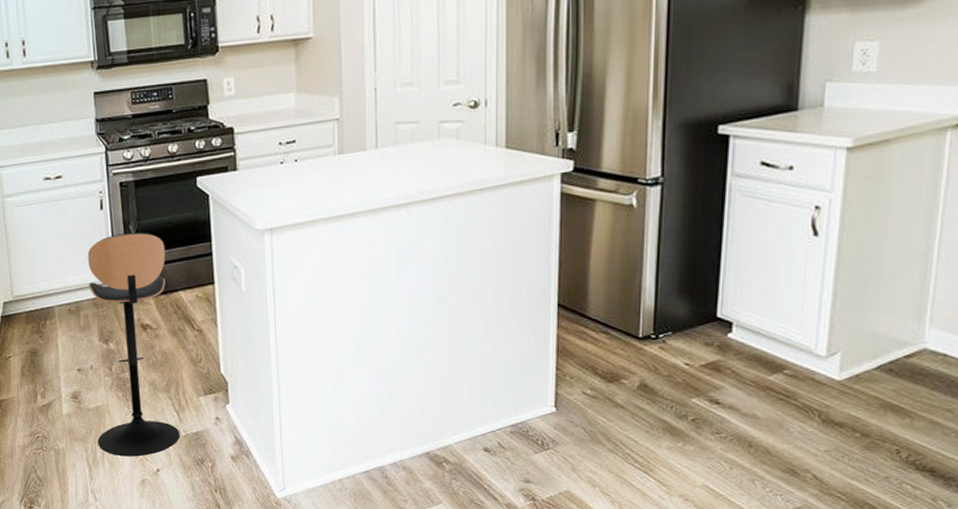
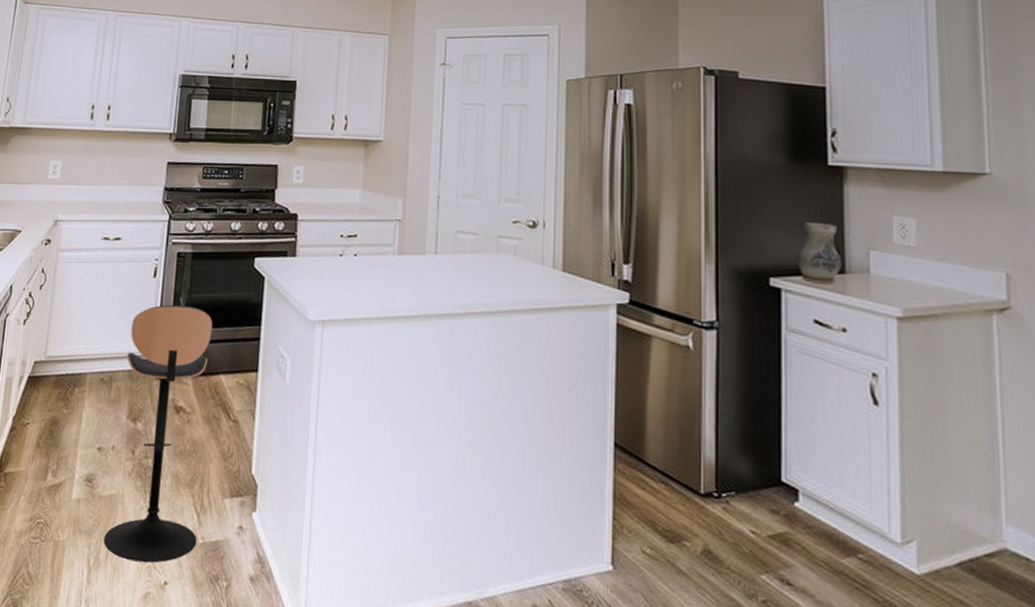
ceramic pitcher: none [748,60,795,125] -> present [797,223,842,285]

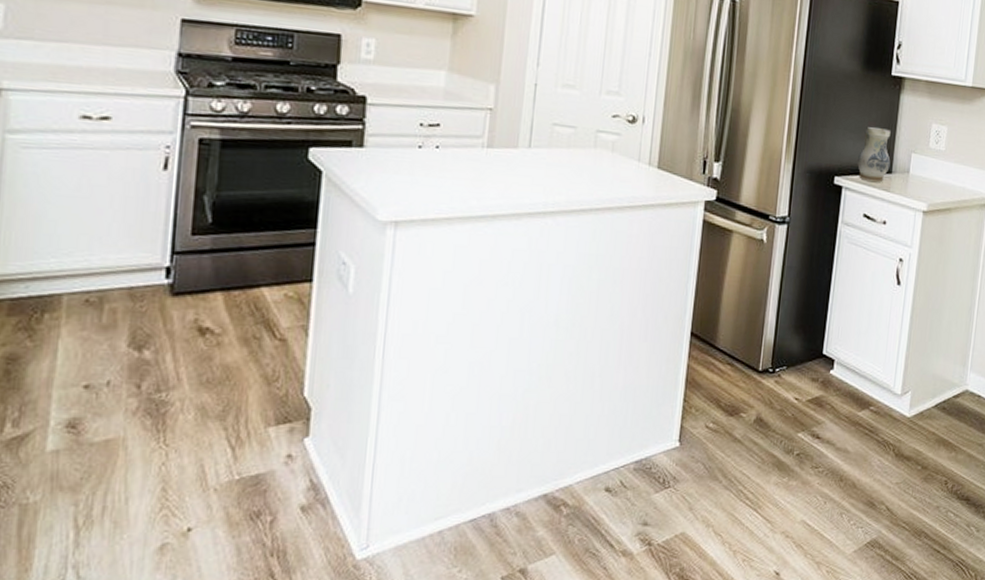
bar stool: present [103,304,213,563] -> none [98,204,252,512]

